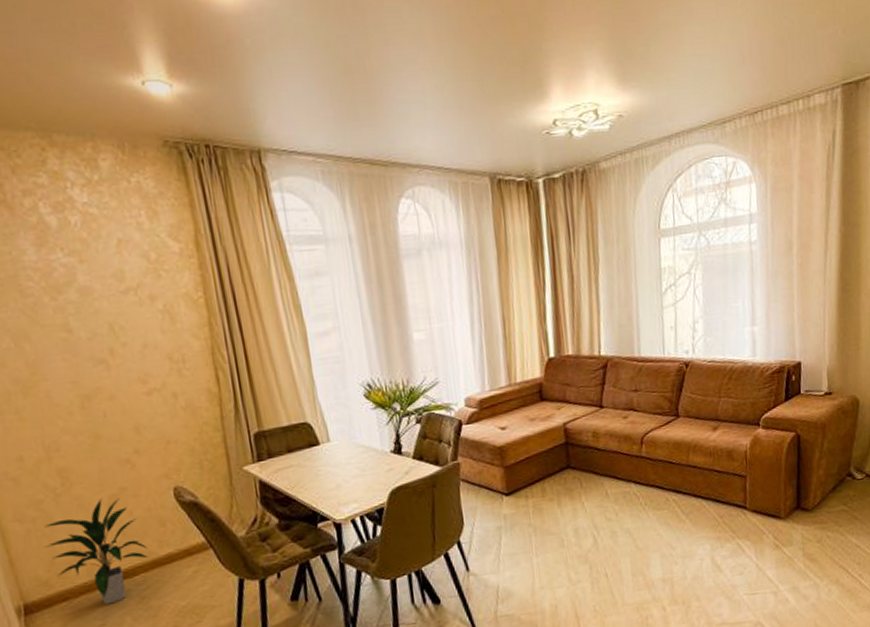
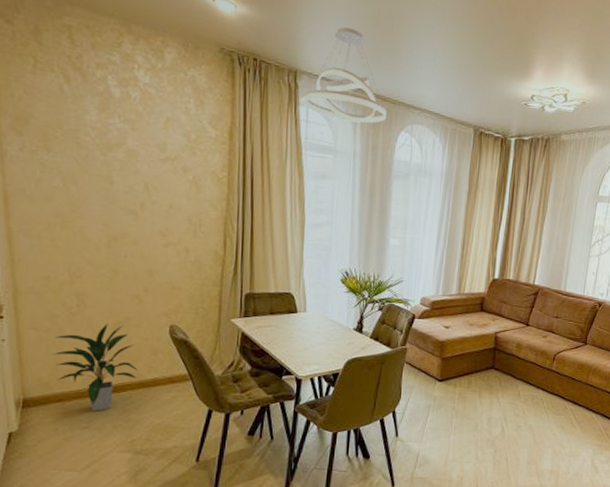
pendant light: none [274,82,381,200] -> present [303,26,388,123]

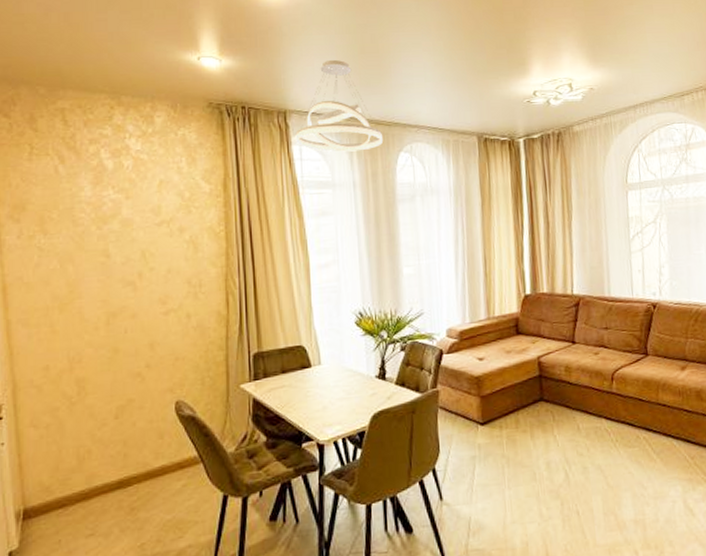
indoor plant: present [52,323,138,411] -> none [53,409,144,514]

